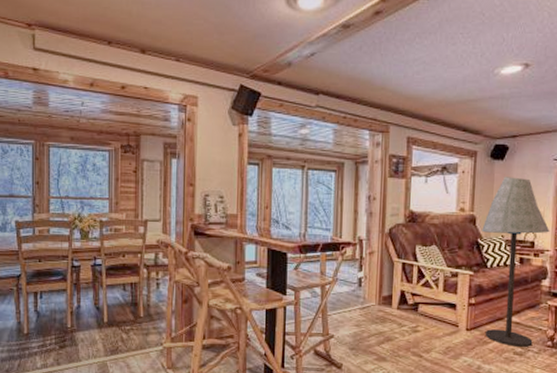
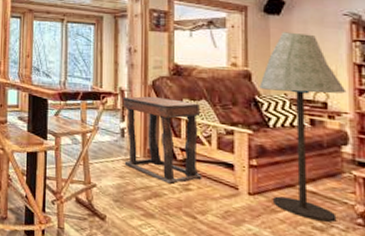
side table: none [360,244,430,328] -> present [122,96,202,185]

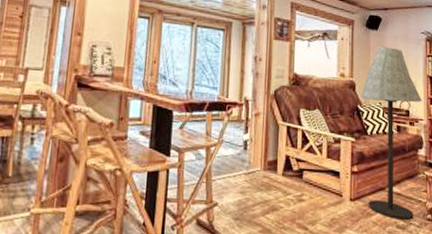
side table: present [122,96,202,185] -> none [246,106,314,197]

